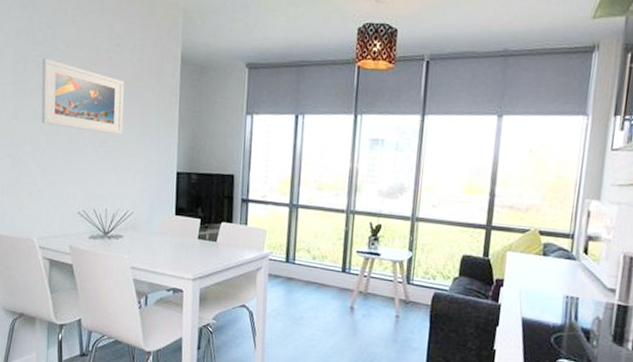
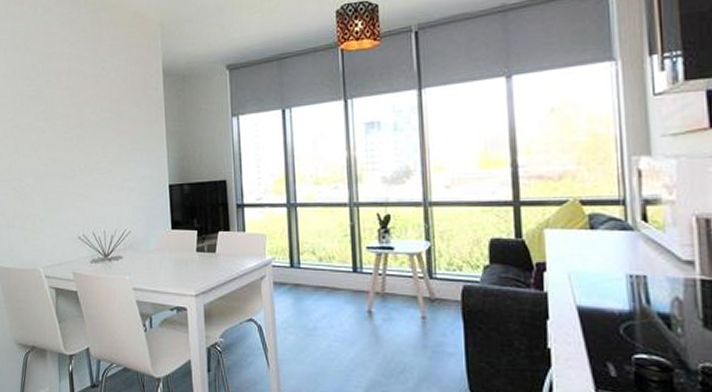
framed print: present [41,58,124,136] -> none [37,91,115,156]

